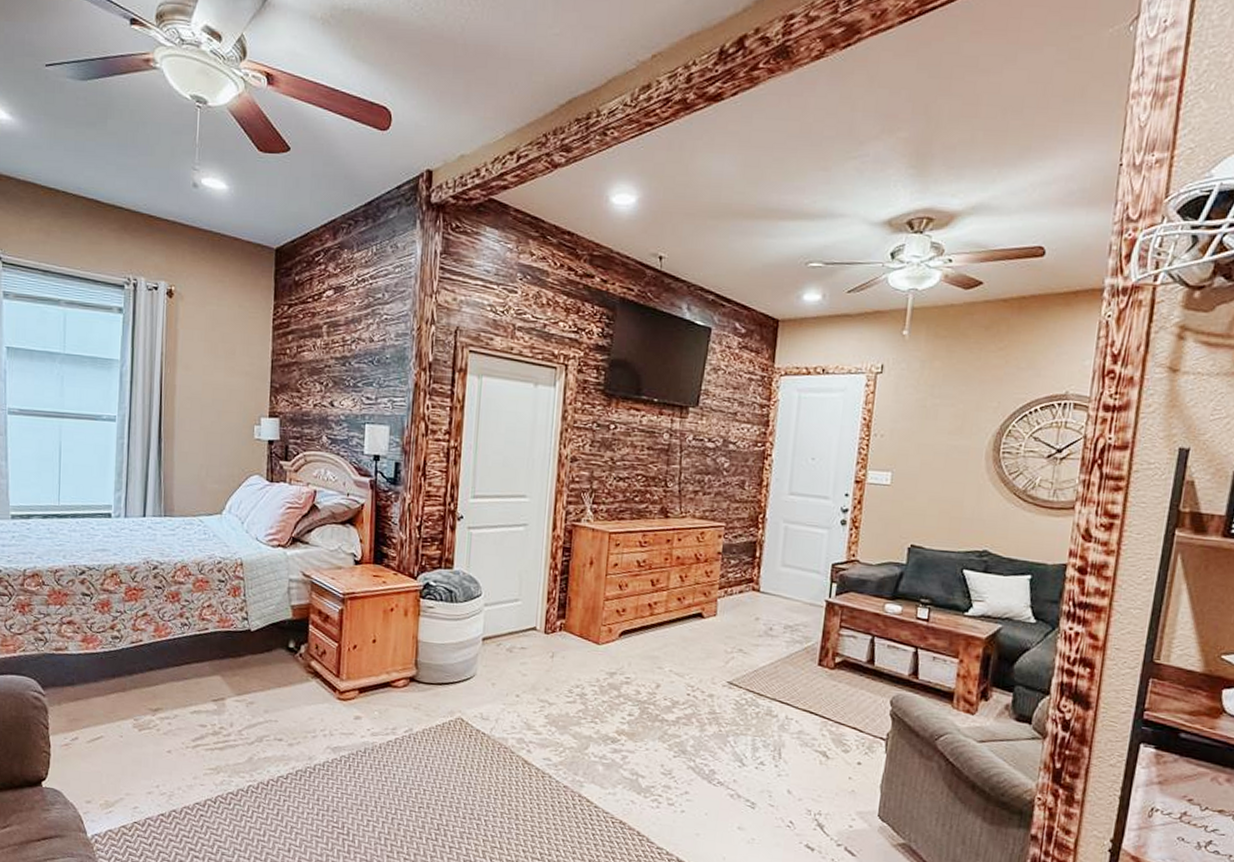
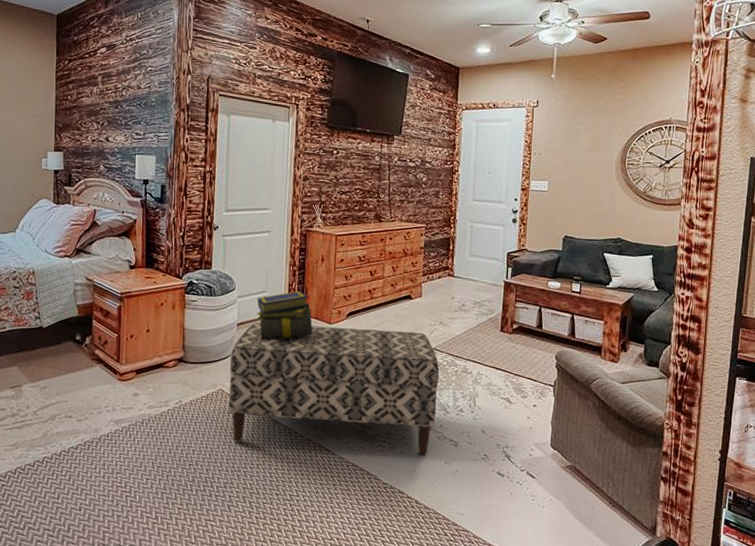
bench: none [468,637,736,816] -> present [228,322,440,455]
stack of books: none [506,601,576,660] -> present [256,291,313,339]

